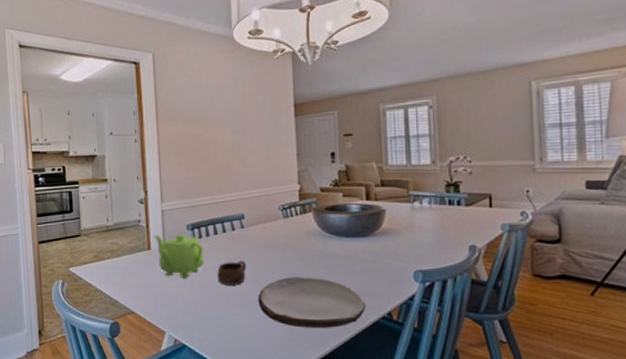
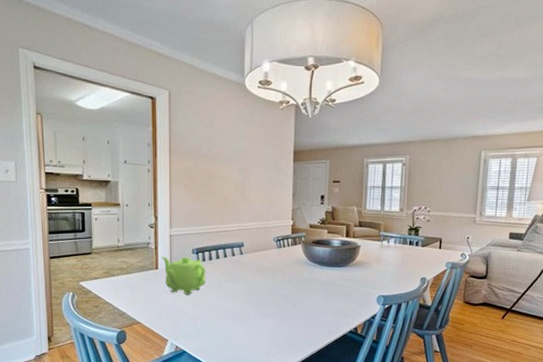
cup: present [217,260,247,285] -> none [217,282,243,302]
plate: present [258,277,366,328] -> none [250,297,338,339]

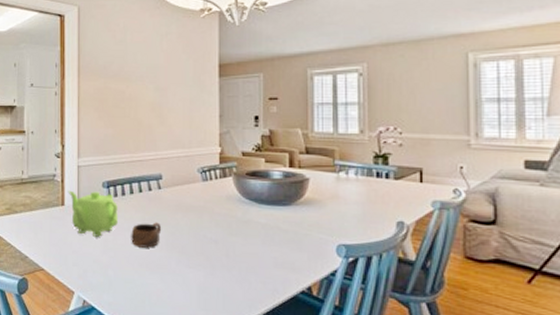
cup: none [217,282,243,302] -> present [131,222,162,248]

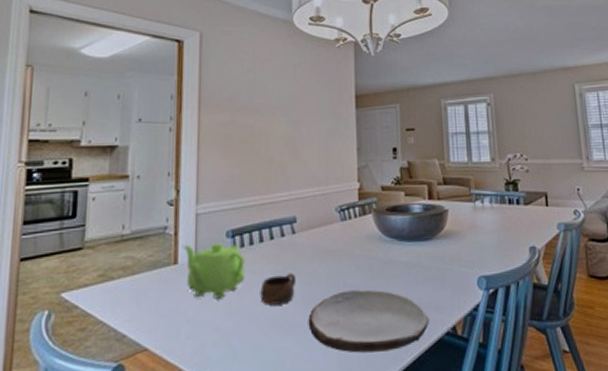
plate: none [172,243,284,300] -> present [308,289,429,353]

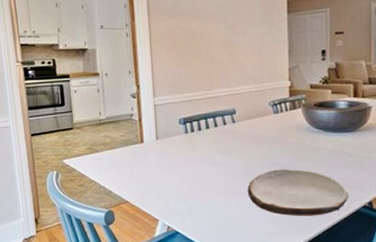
teapot: present [182,242,245,299] -> none [146,128,196,170]
cup: present [260,273,297,306] -> none [208,153,237,177]

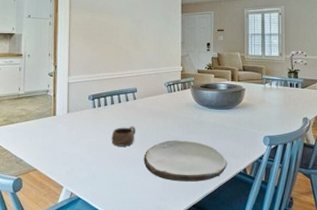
cup: none [208,153,237,177] -> present [111,126,136,147]

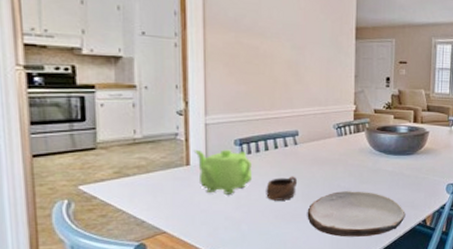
teapot: none [59,103,101,140] -> present [193,149,252,194]

